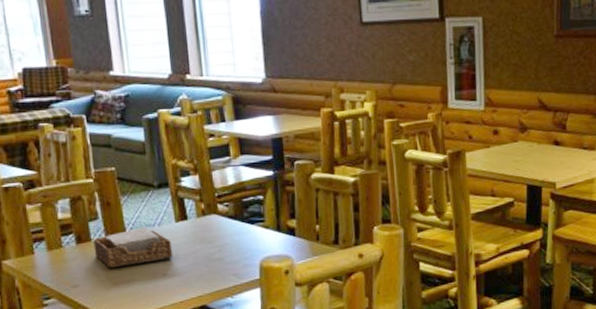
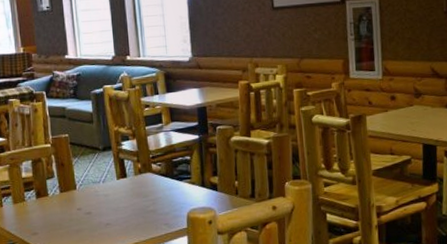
napkin holder: present [93,228,173,268] -> none [50,184,115,219]

